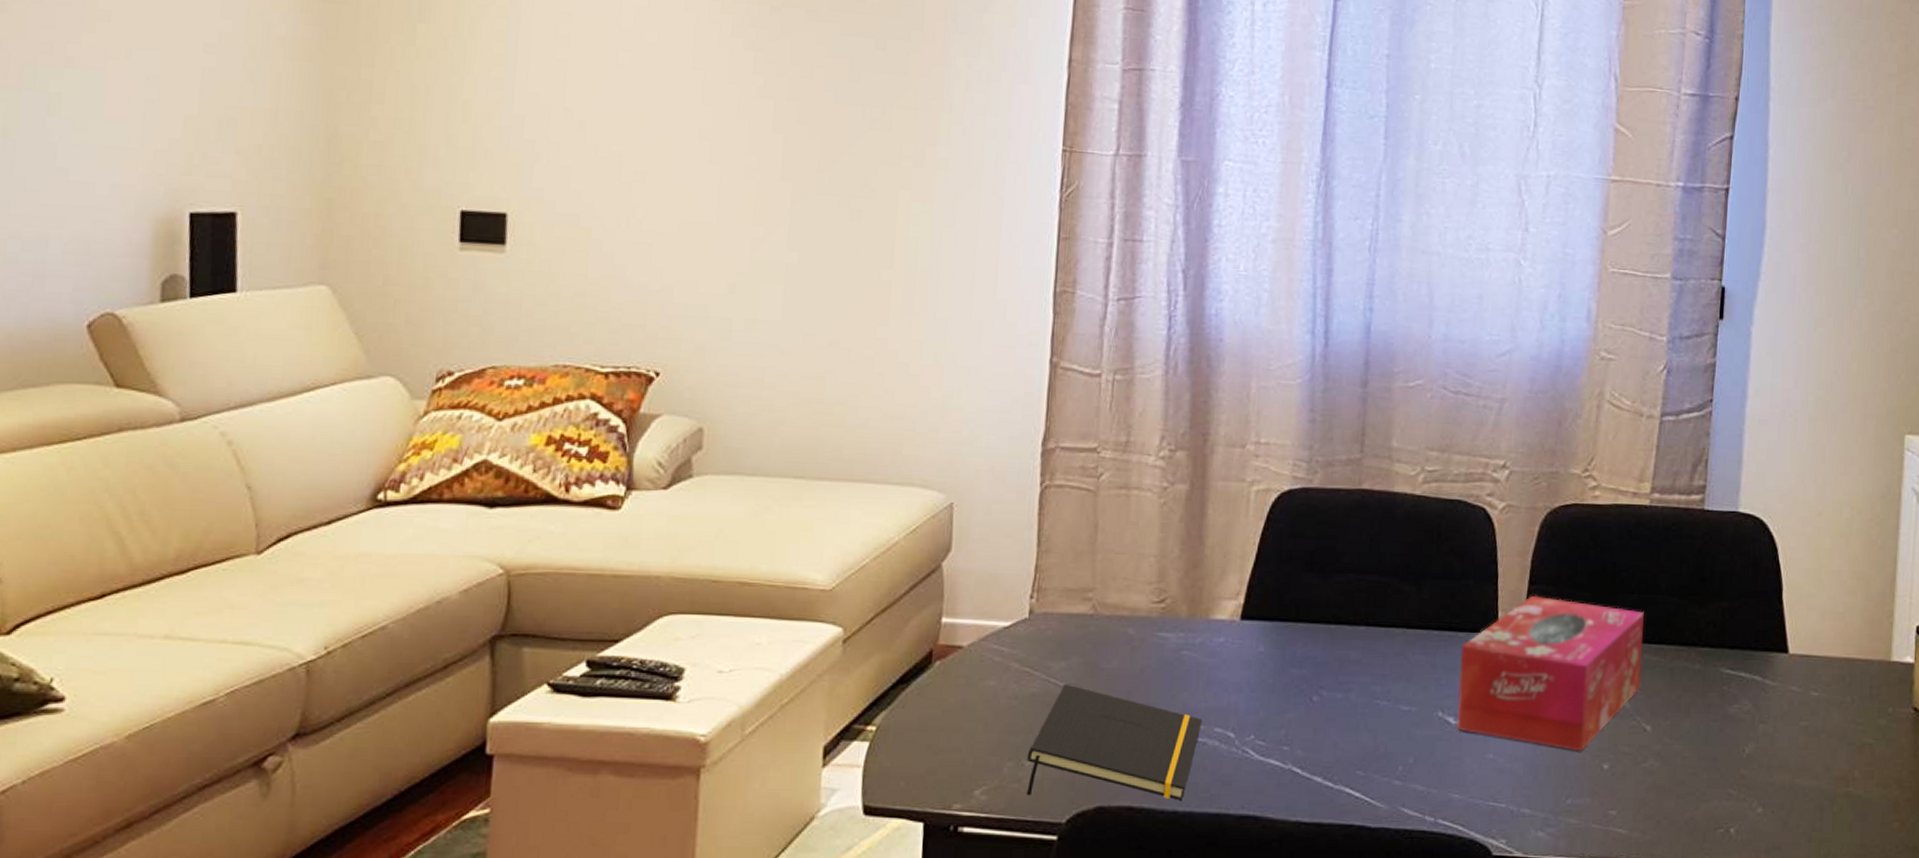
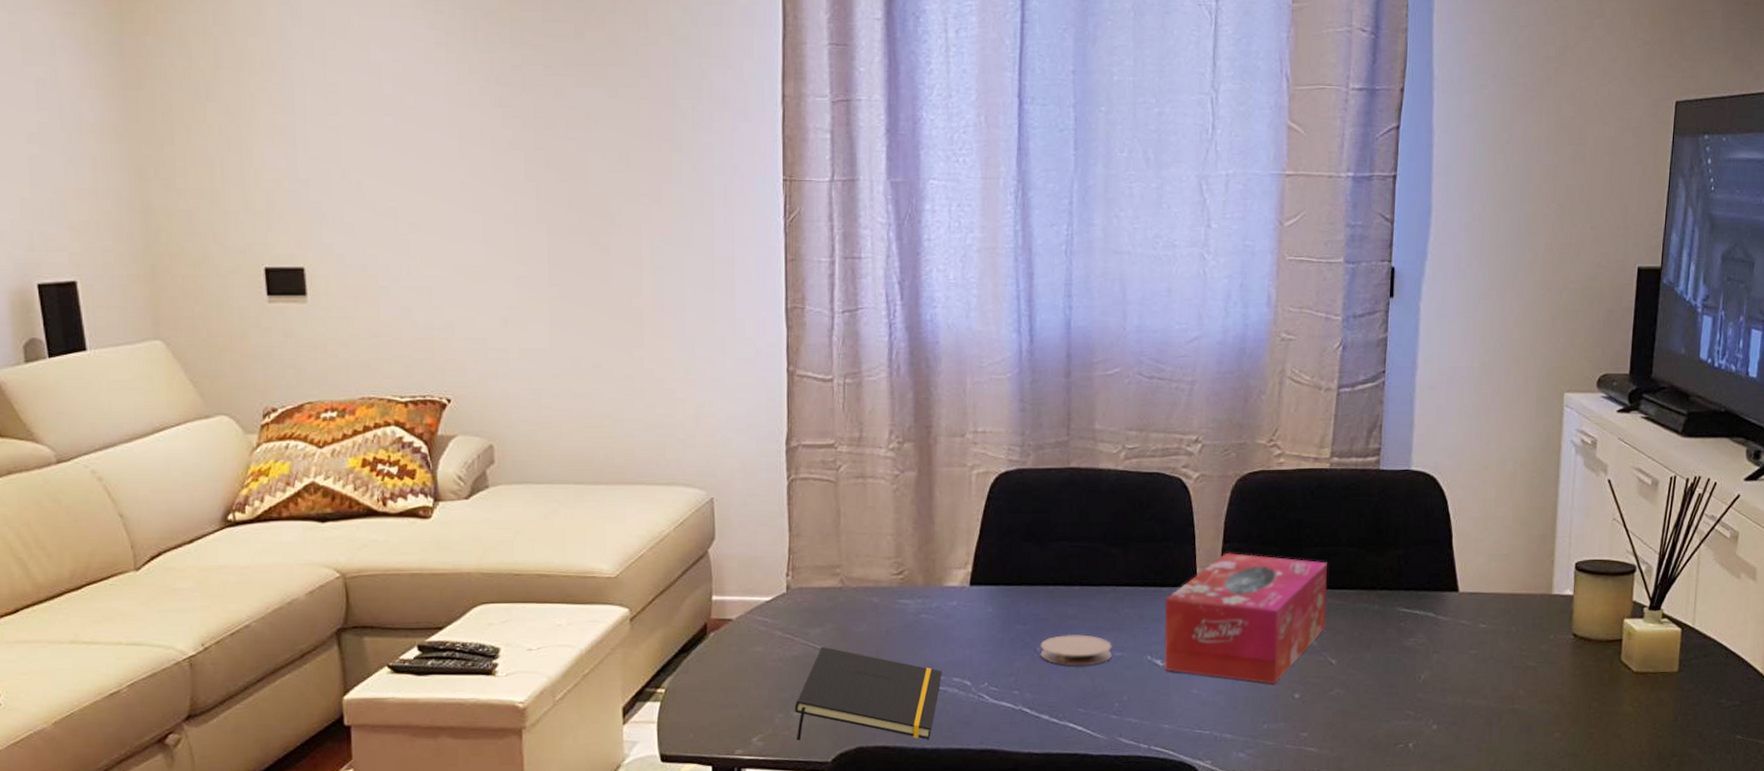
coaster: none [1316,682,1399,720] -> present [1040,634,1113,666]

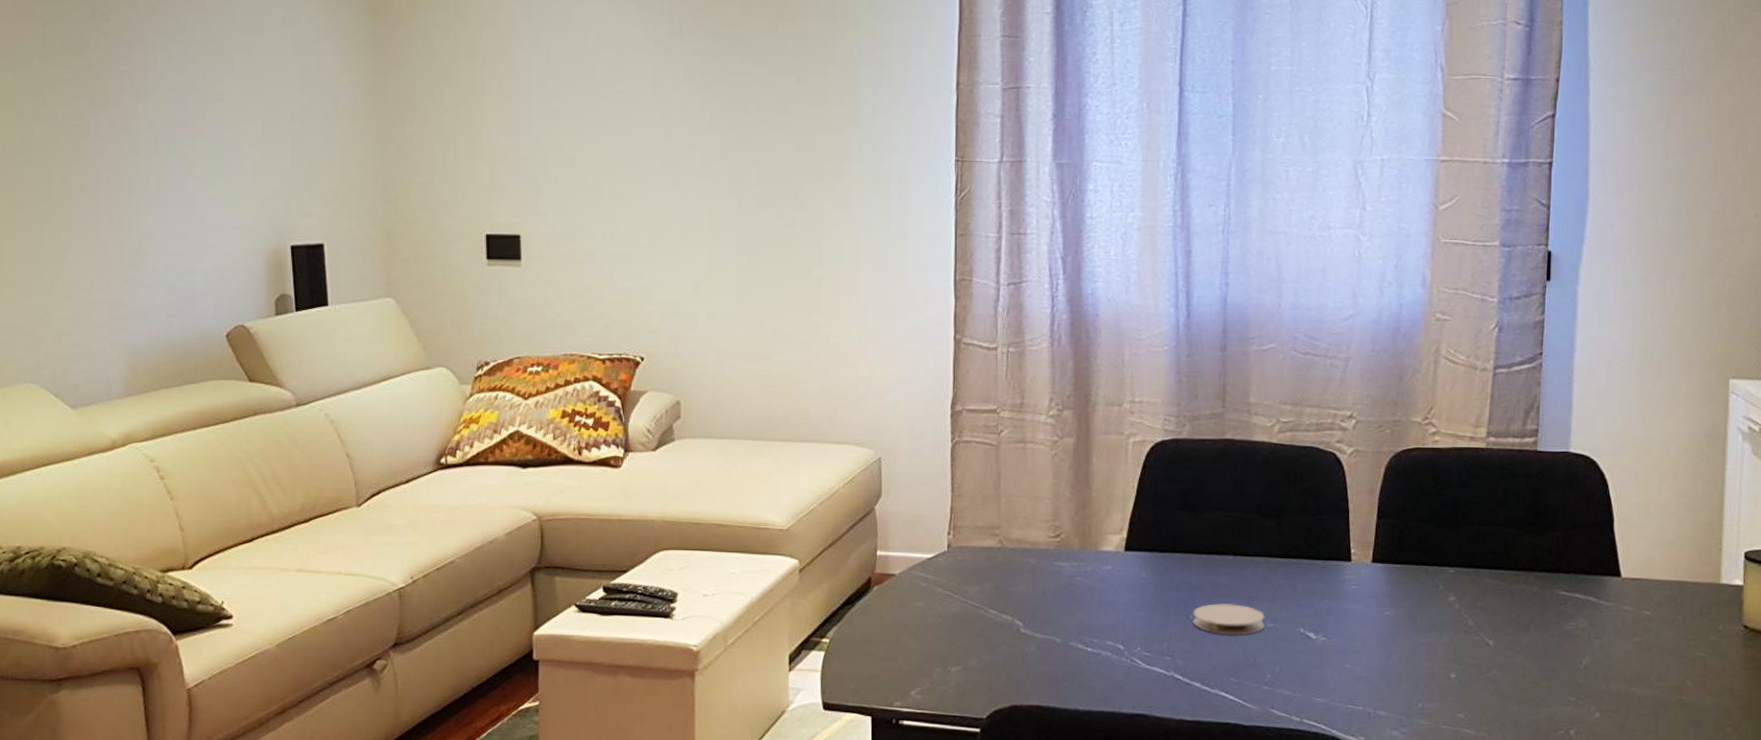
notepad: present [794,646,942,741] -> none [952,604,1096,701]
tissue box: present [1164,552,1327,685] -> none [1317,528,1484,663]

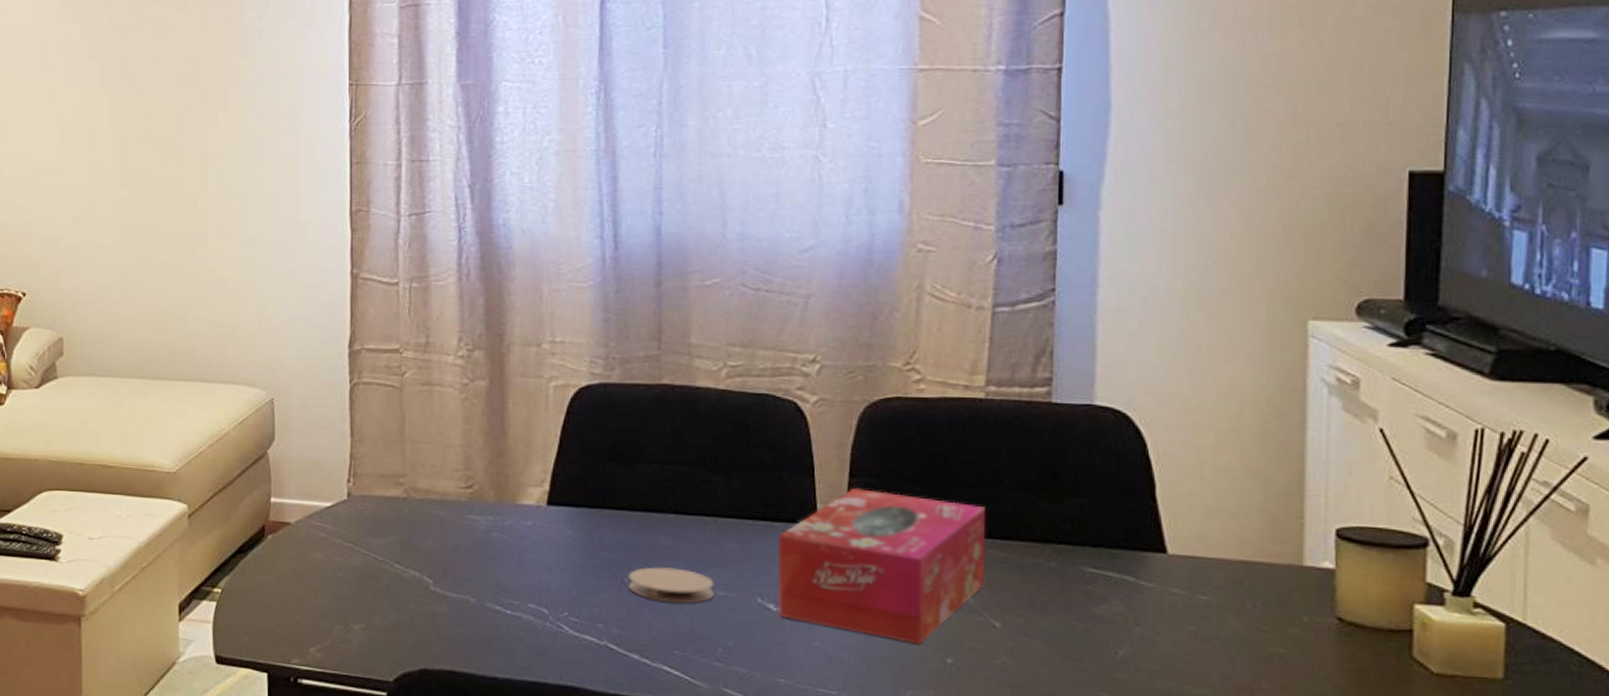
tissue box: none [1317,528,1484,663] -> present [777,487,986,645]

